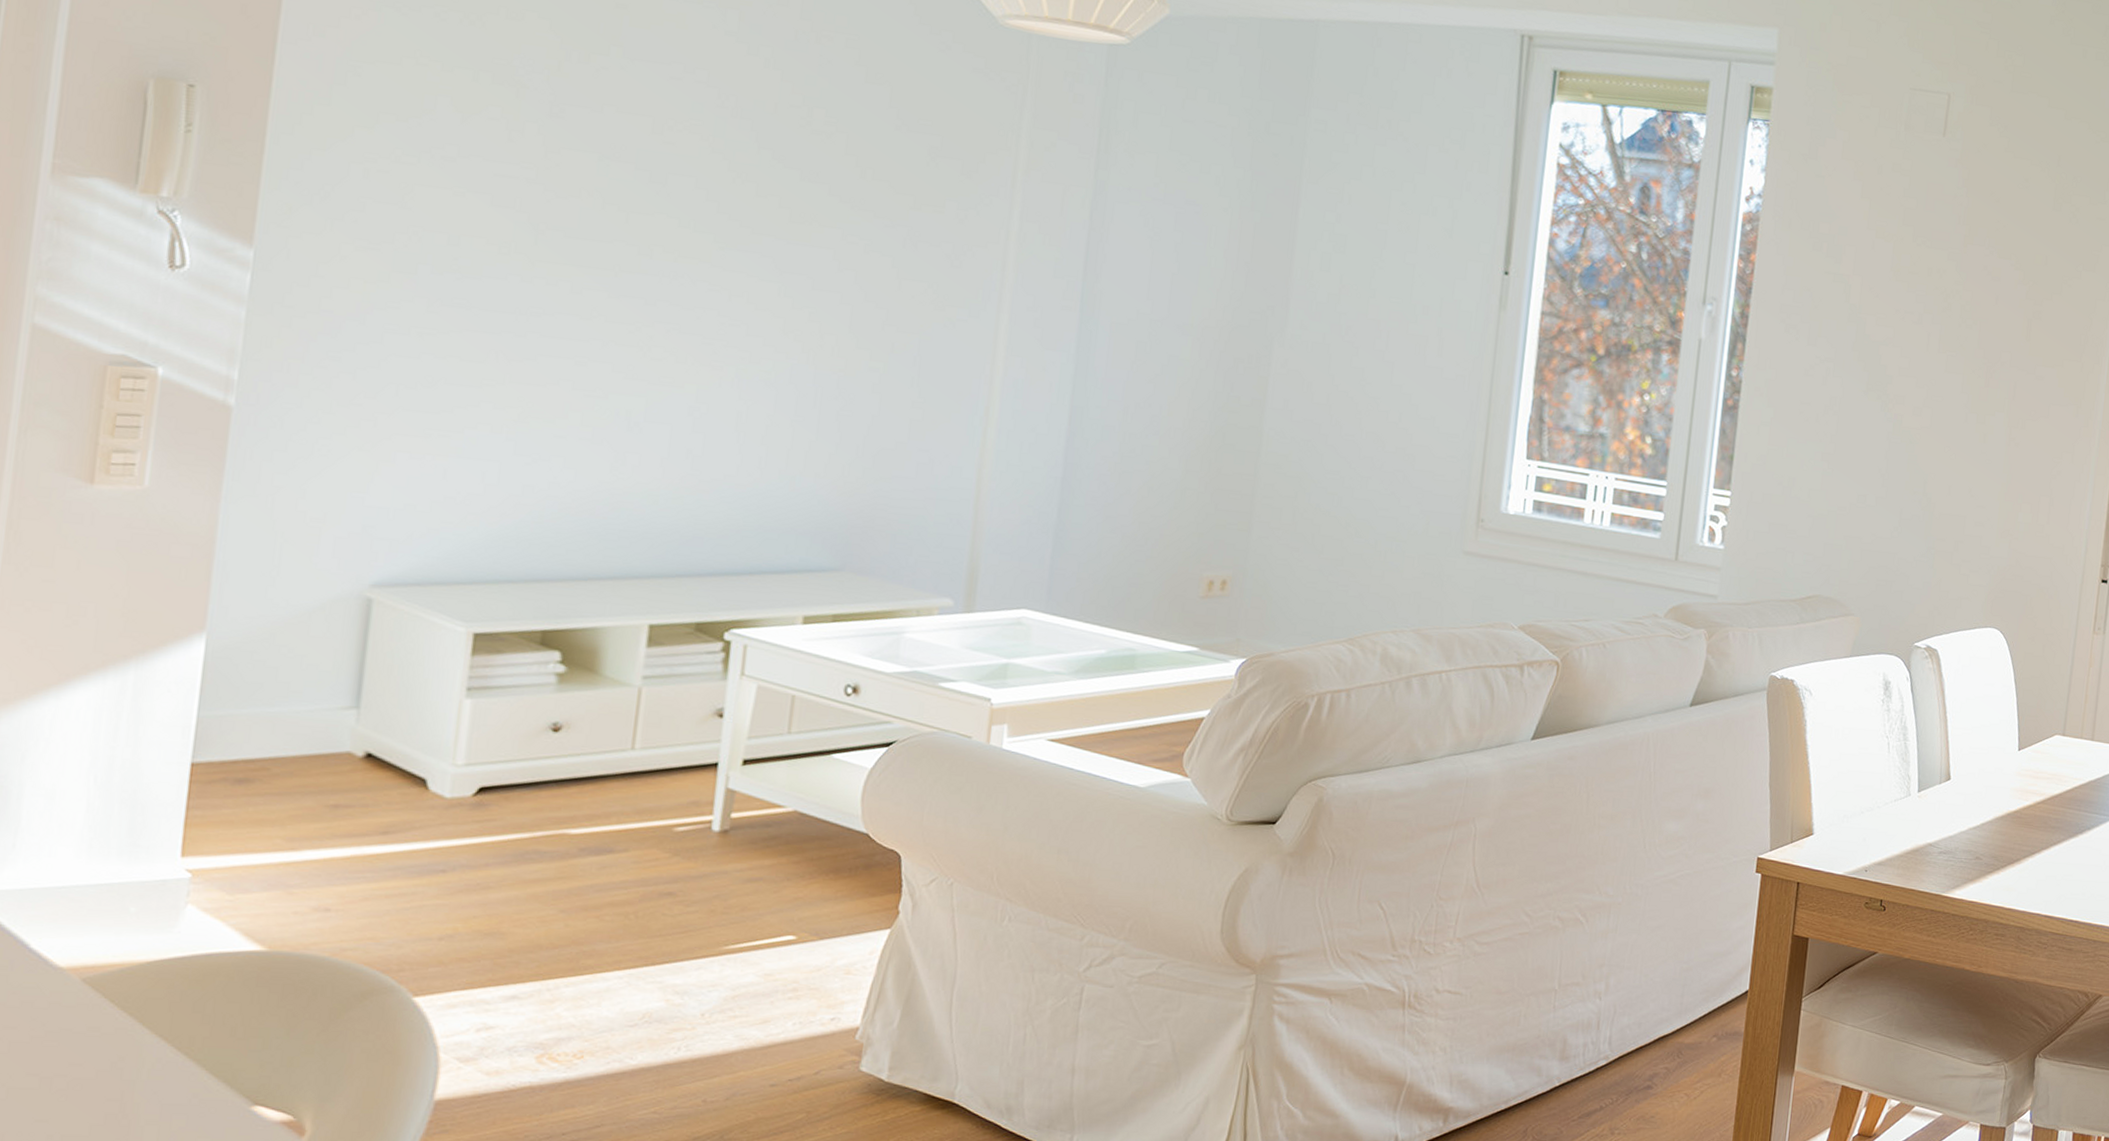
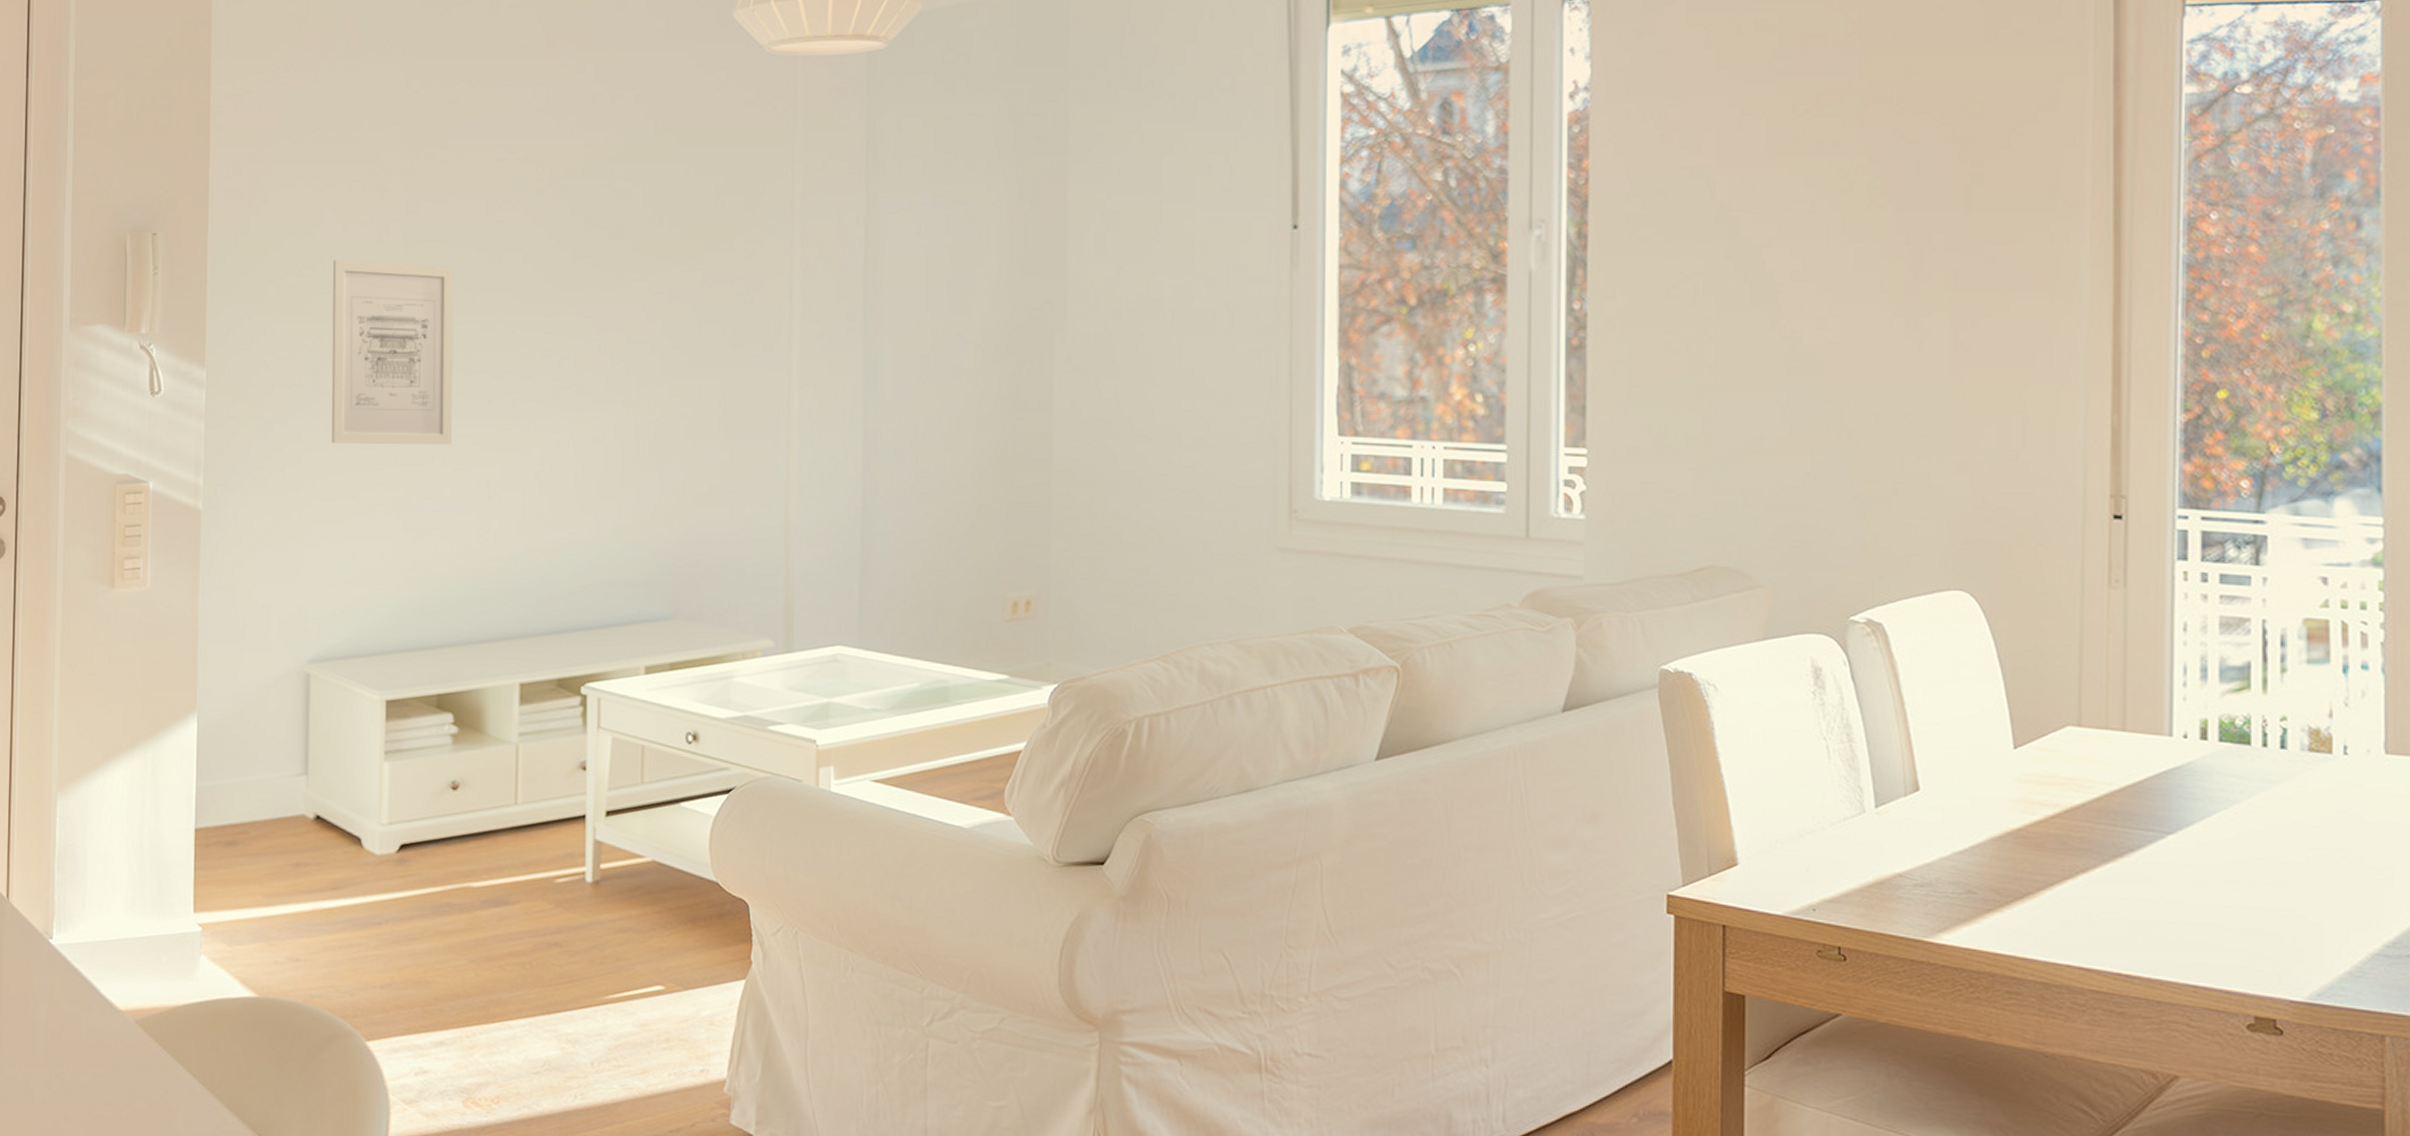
wall art: none [425,152,605,369] -> present [331,260,454,445]

